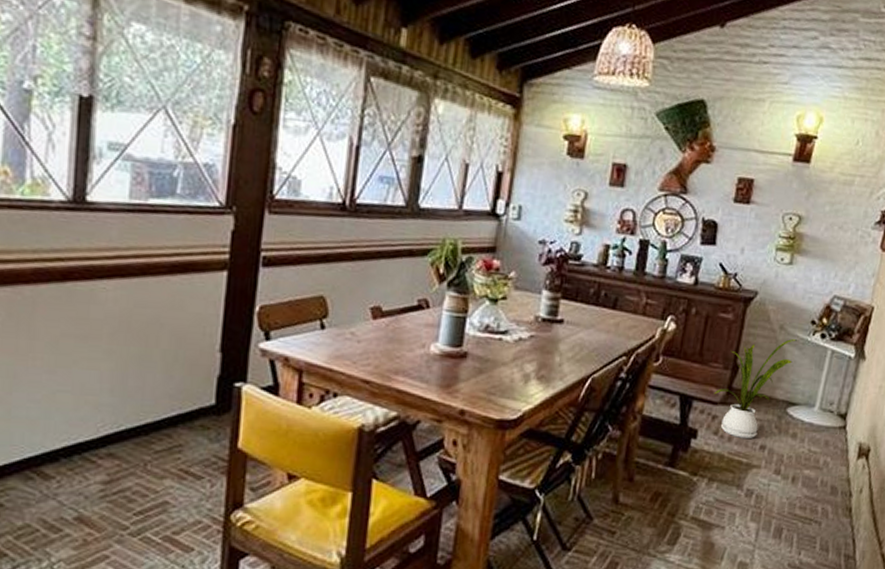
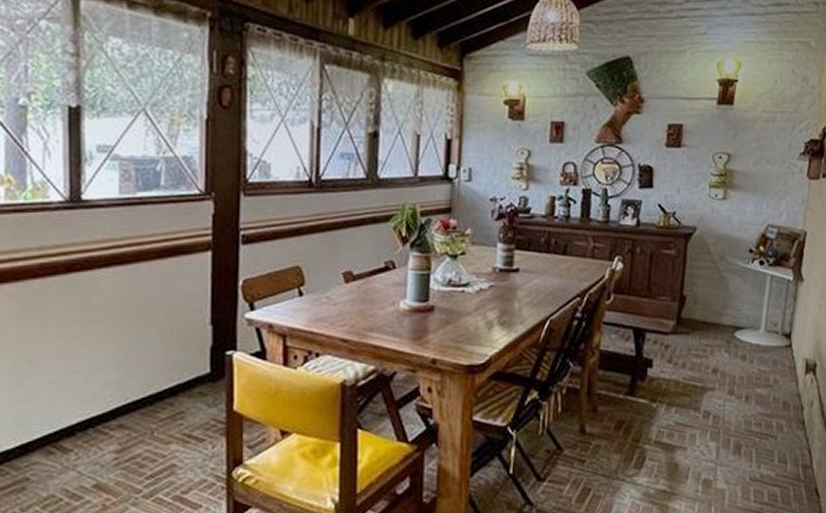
house plant: present [713,339,799,438] -> none [664,268,739,364]

